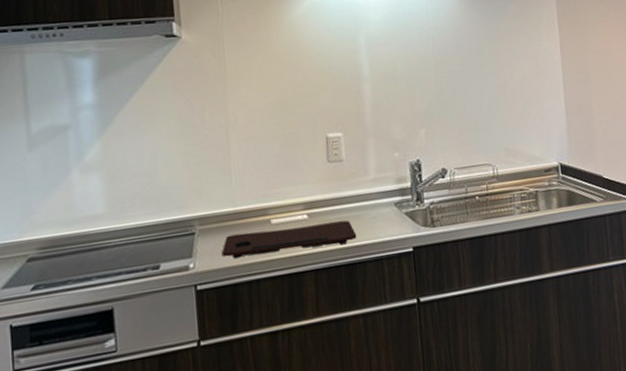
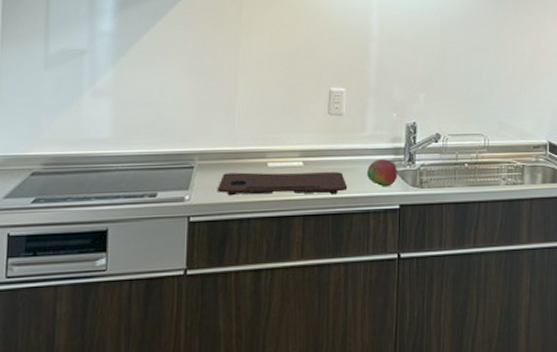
fruit: none [375,201,407,231] -> present [367,159,397,187]

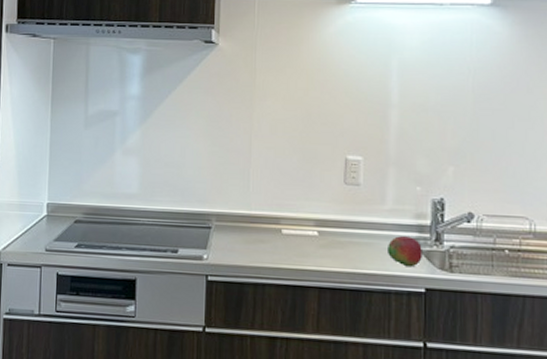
cutting board: present [217,172,348,196] -> none [233,236,366,268]

